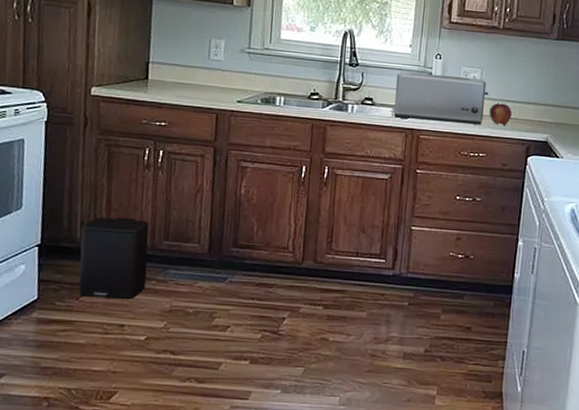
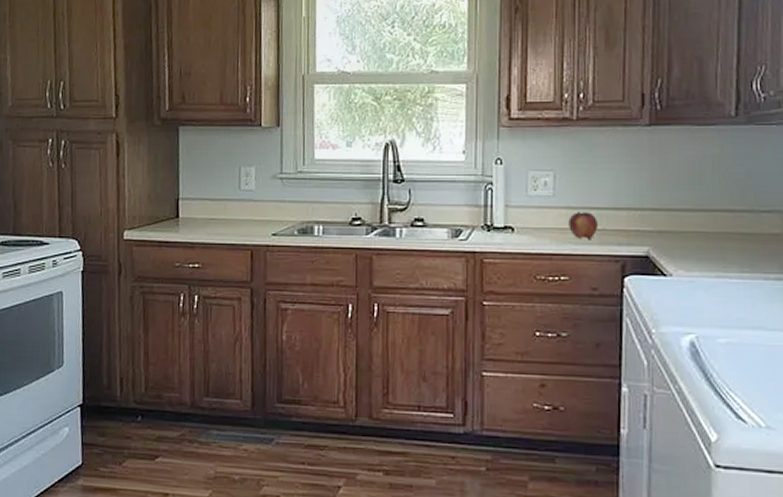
pedal bin: present [79,217,149,299] -> none [120,371,189,464]
toaster: present [393,71,488,125] -> none [449,183,565,241]

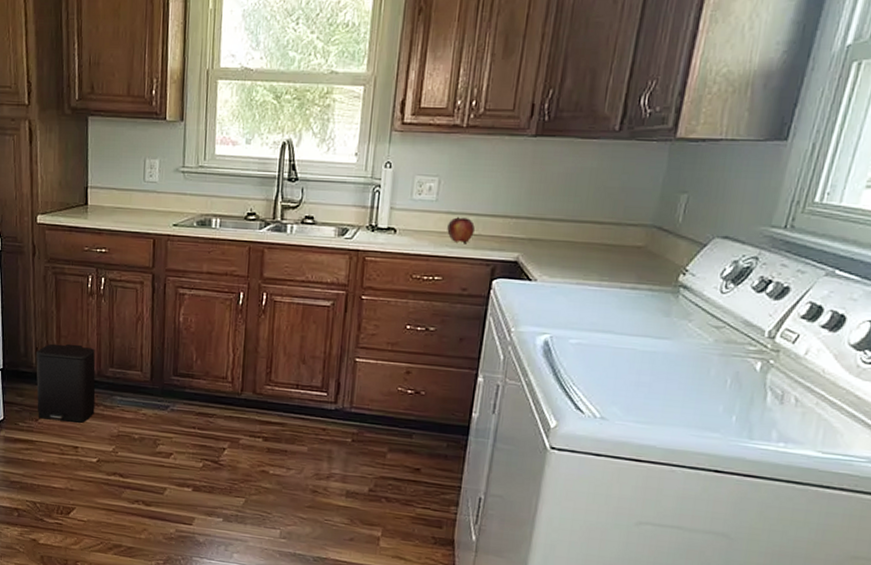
pedal bin: none [120,371,189,464] -> present [36,343,96,423]

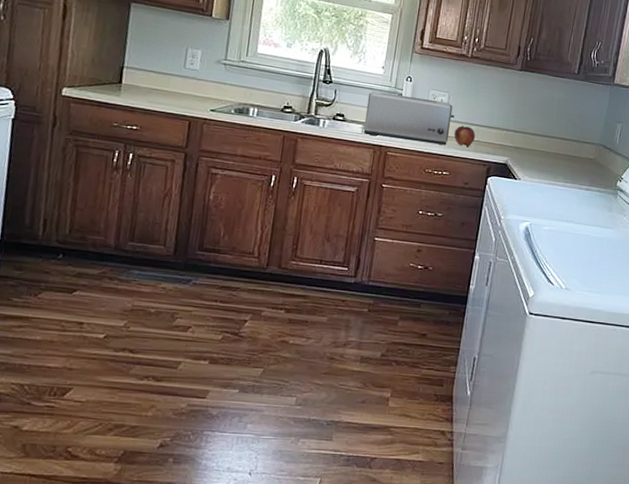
pedal bin: present [36,343,96,423] -> none [38,215,115,298]
toaster: none [336,184,447,244] -> present [363,90,454,146]

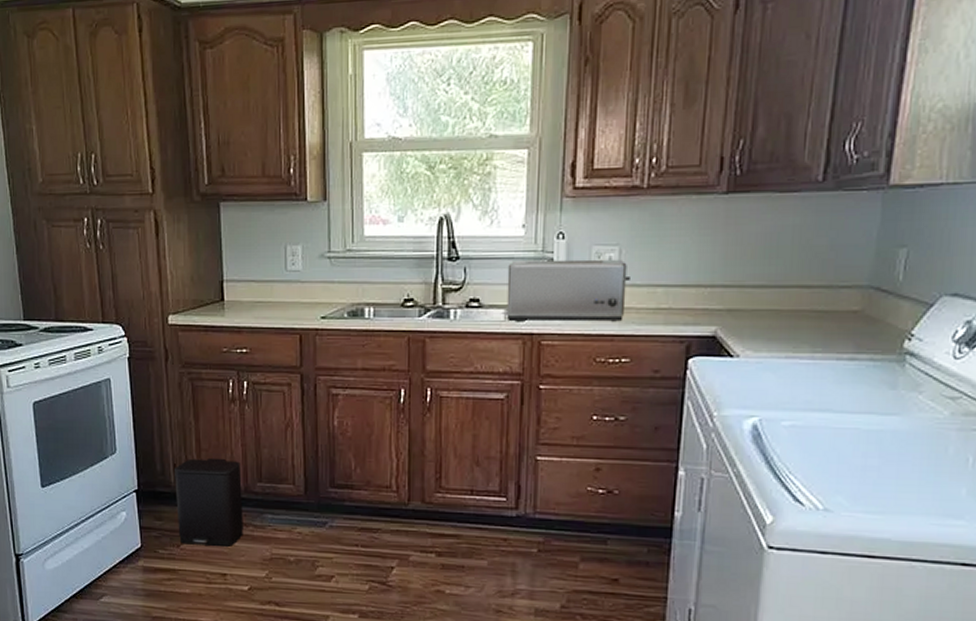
pedal bin: none [38,215,115,298] -> present [175,457,243,547]
fruit: present [454,125,475,147] -> none [632,288,664,318]

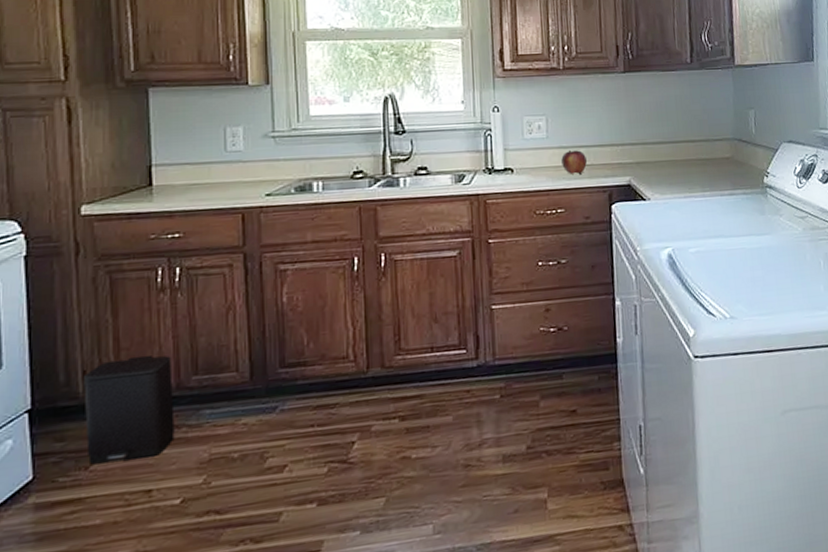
toaster: present [506,259,630,322] -> none [451,126,557,185]
fruit: none [632,288,664,318] -> present [561,149,587,174]

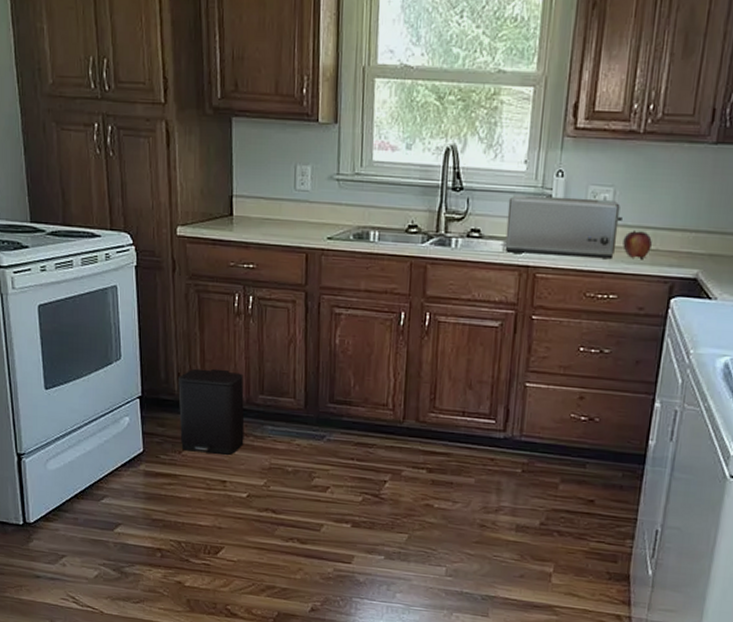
toaster: none [451,126,557,185] -> present [505,194,622,260]

